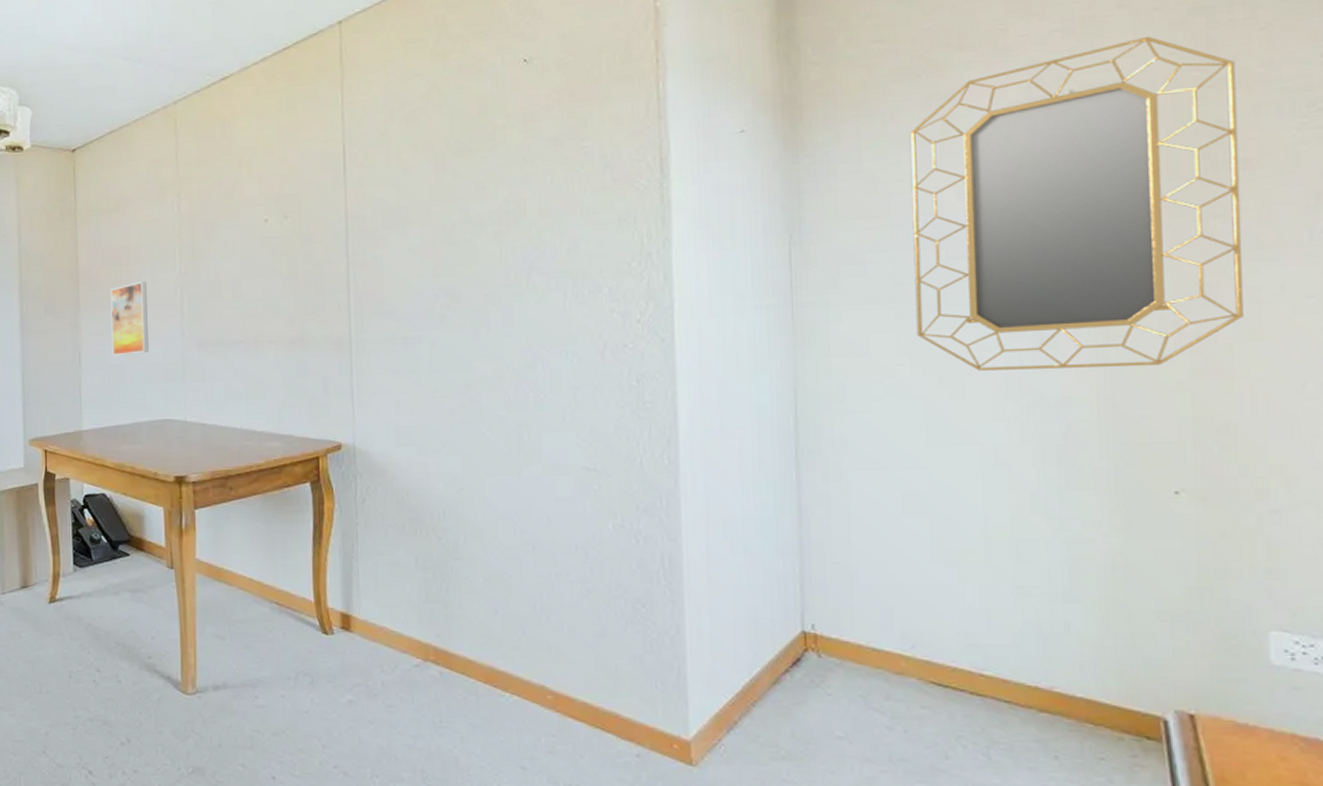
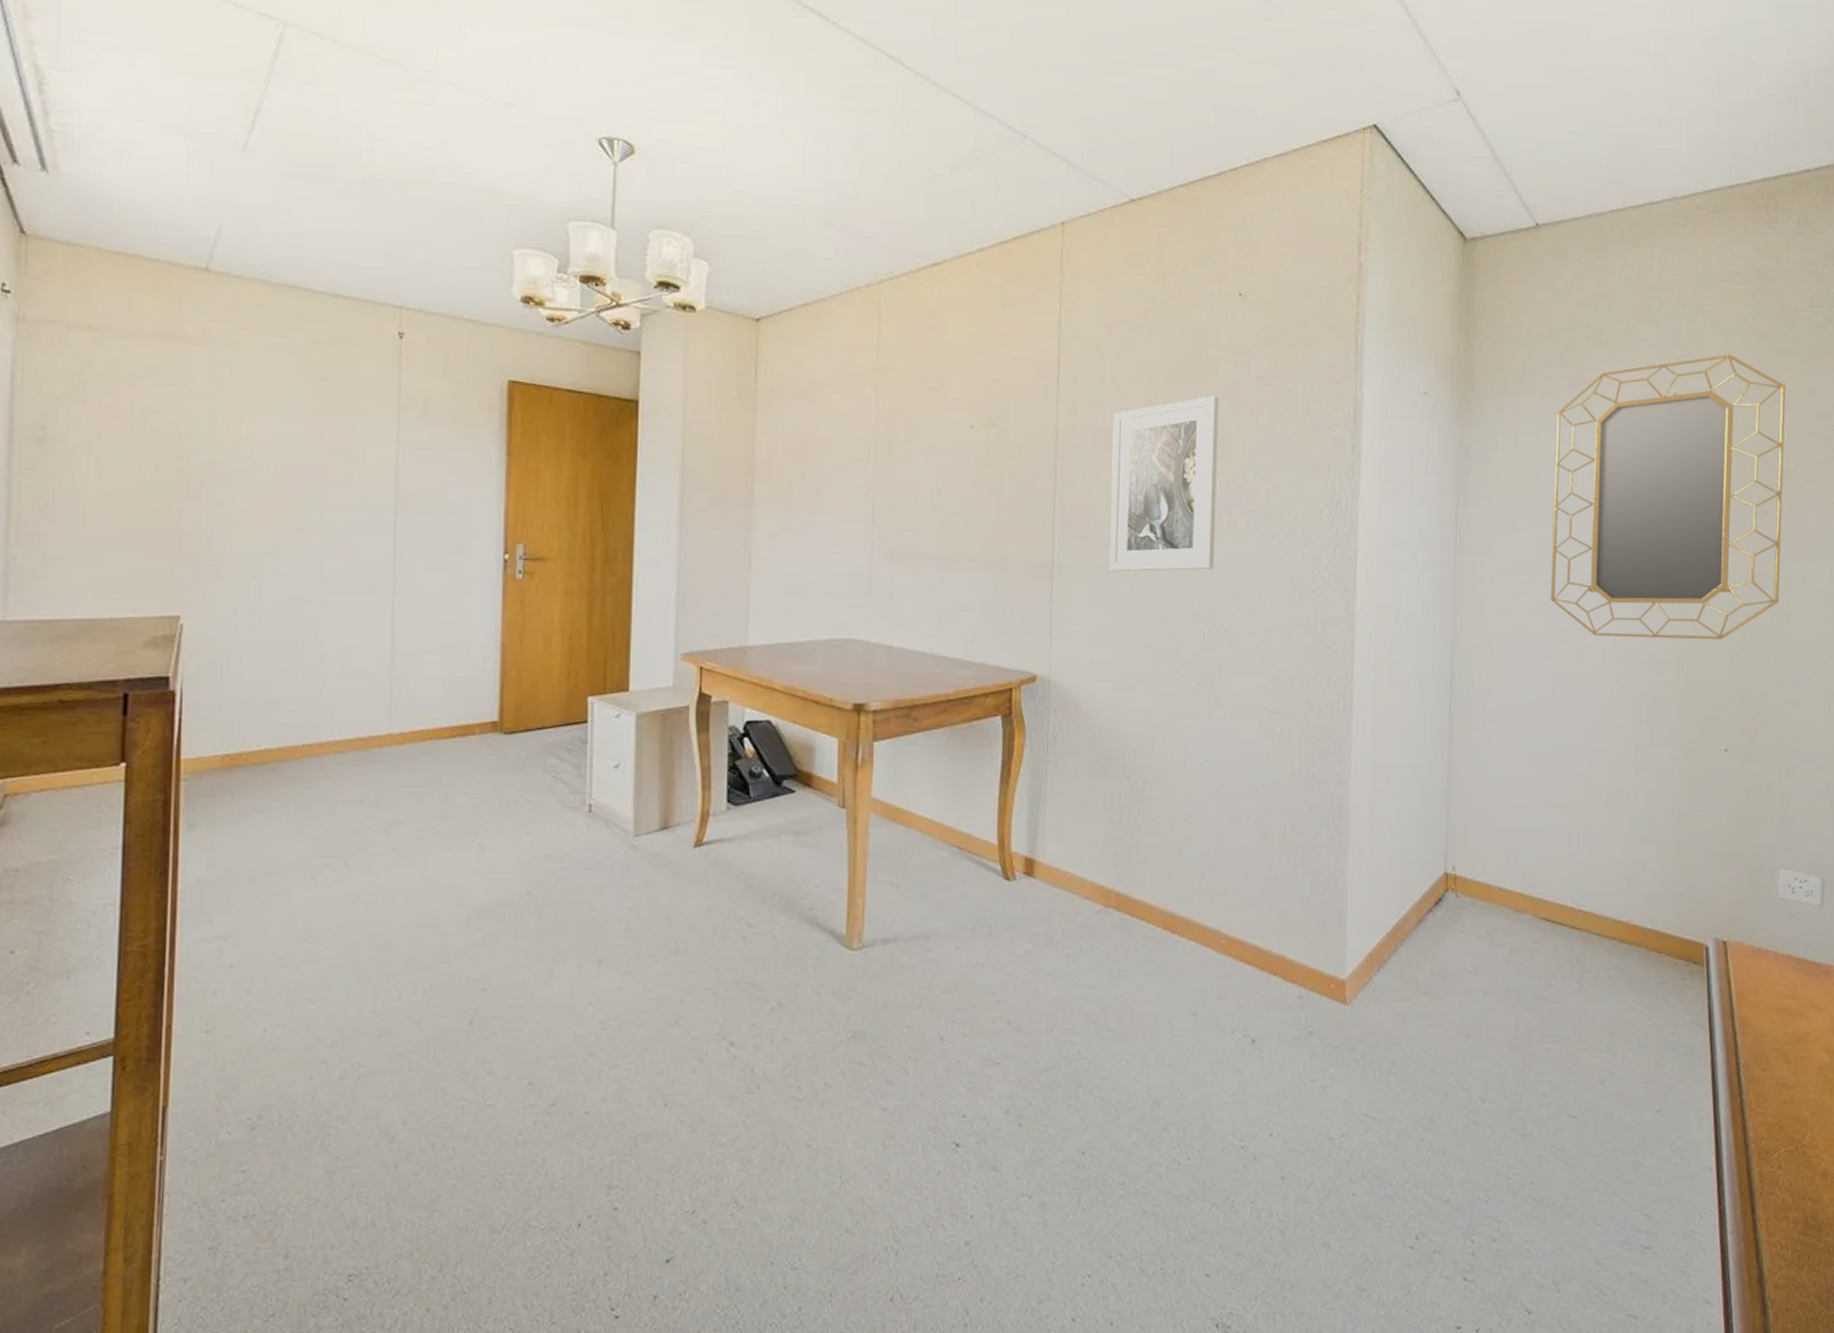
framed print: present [110,281,149,356] -> none [789,479,834,563]
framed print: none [401,163,515,342] -> present [1109,396,1219,572]

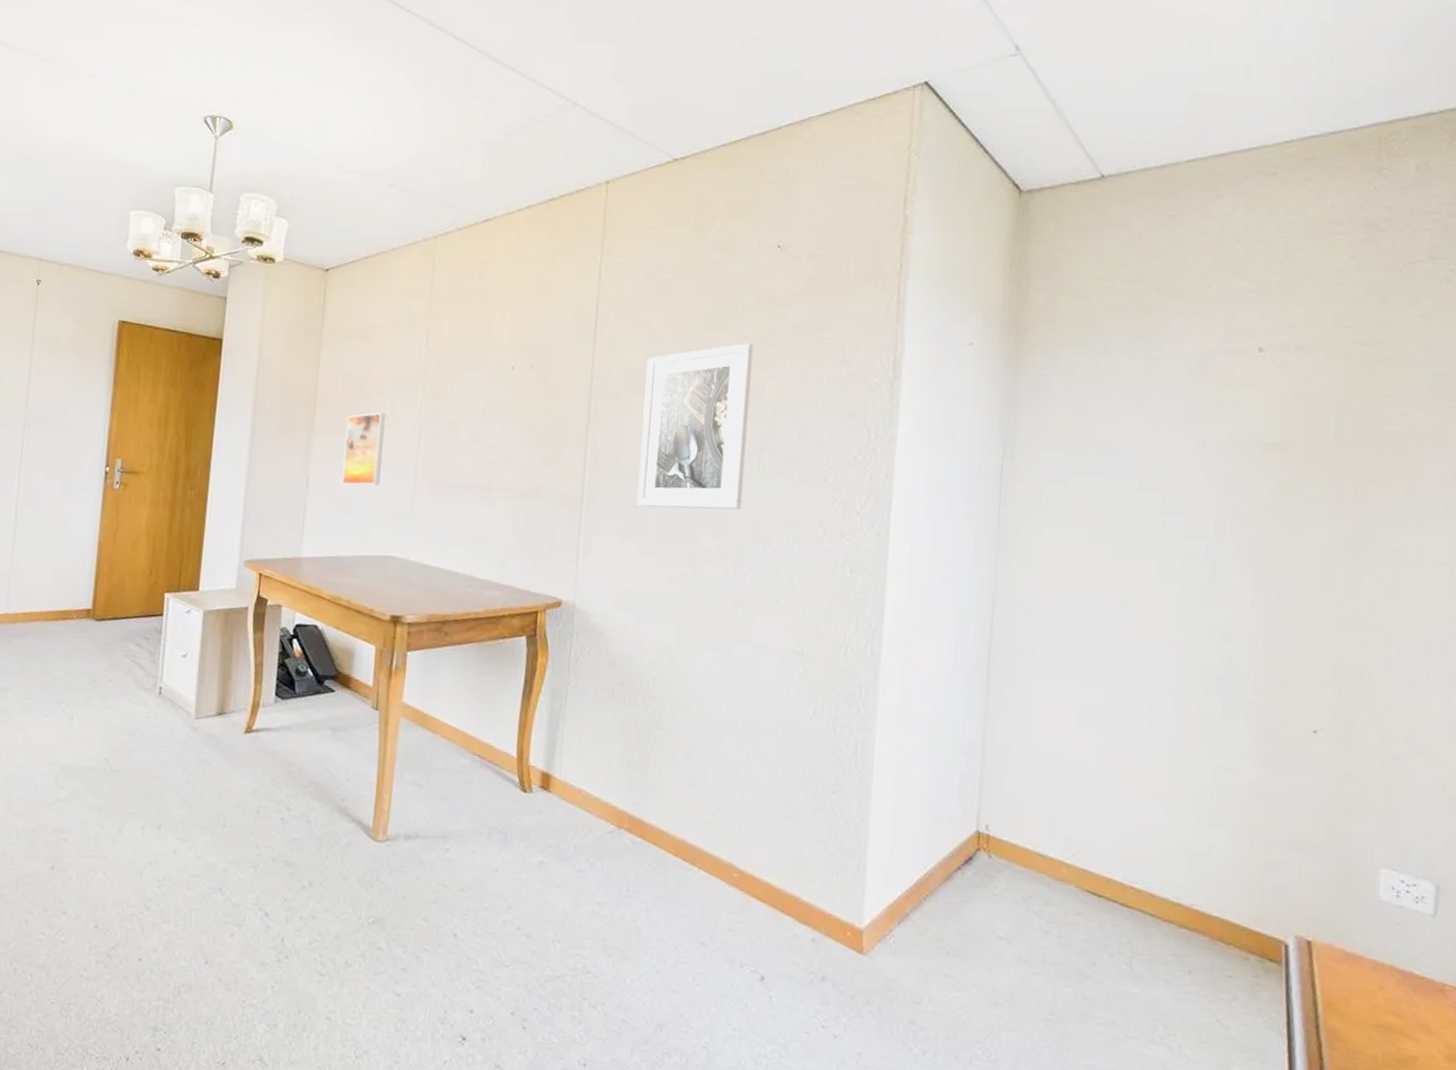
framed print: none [789,479,834,563] -> present [341,412,385,486]
home mirror: present [1551,354,1786,639] -> none [1107,308,1398,611]

